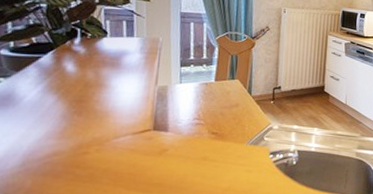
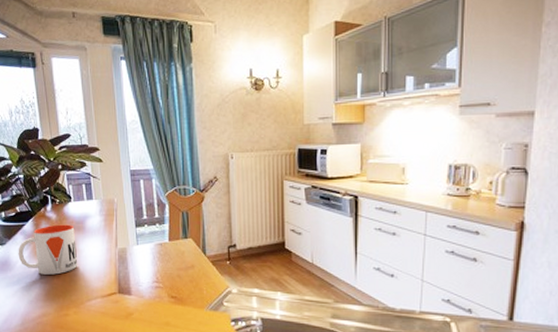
mug: none [27,59,108,111] -> present [18,224,78,275]

